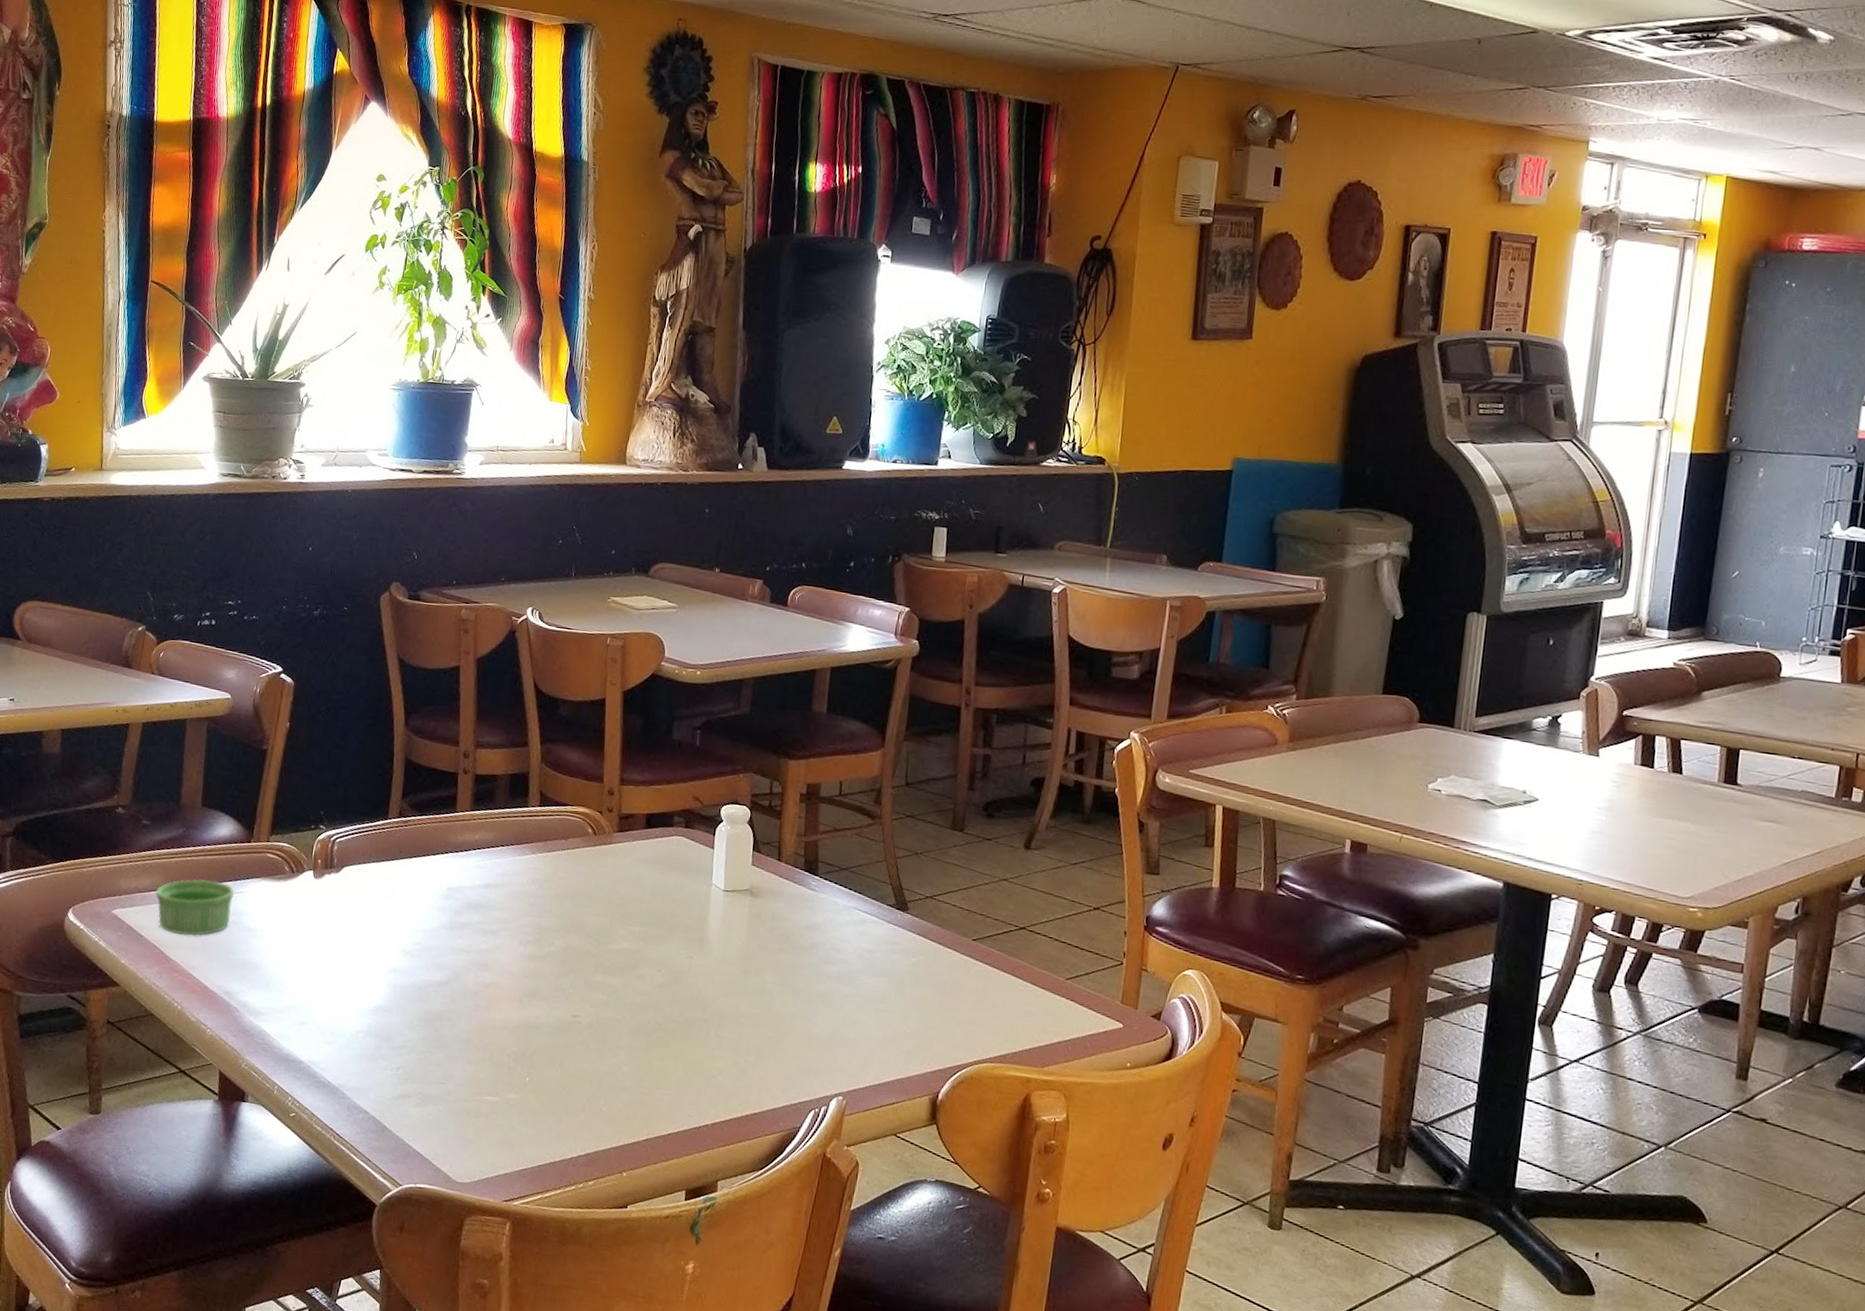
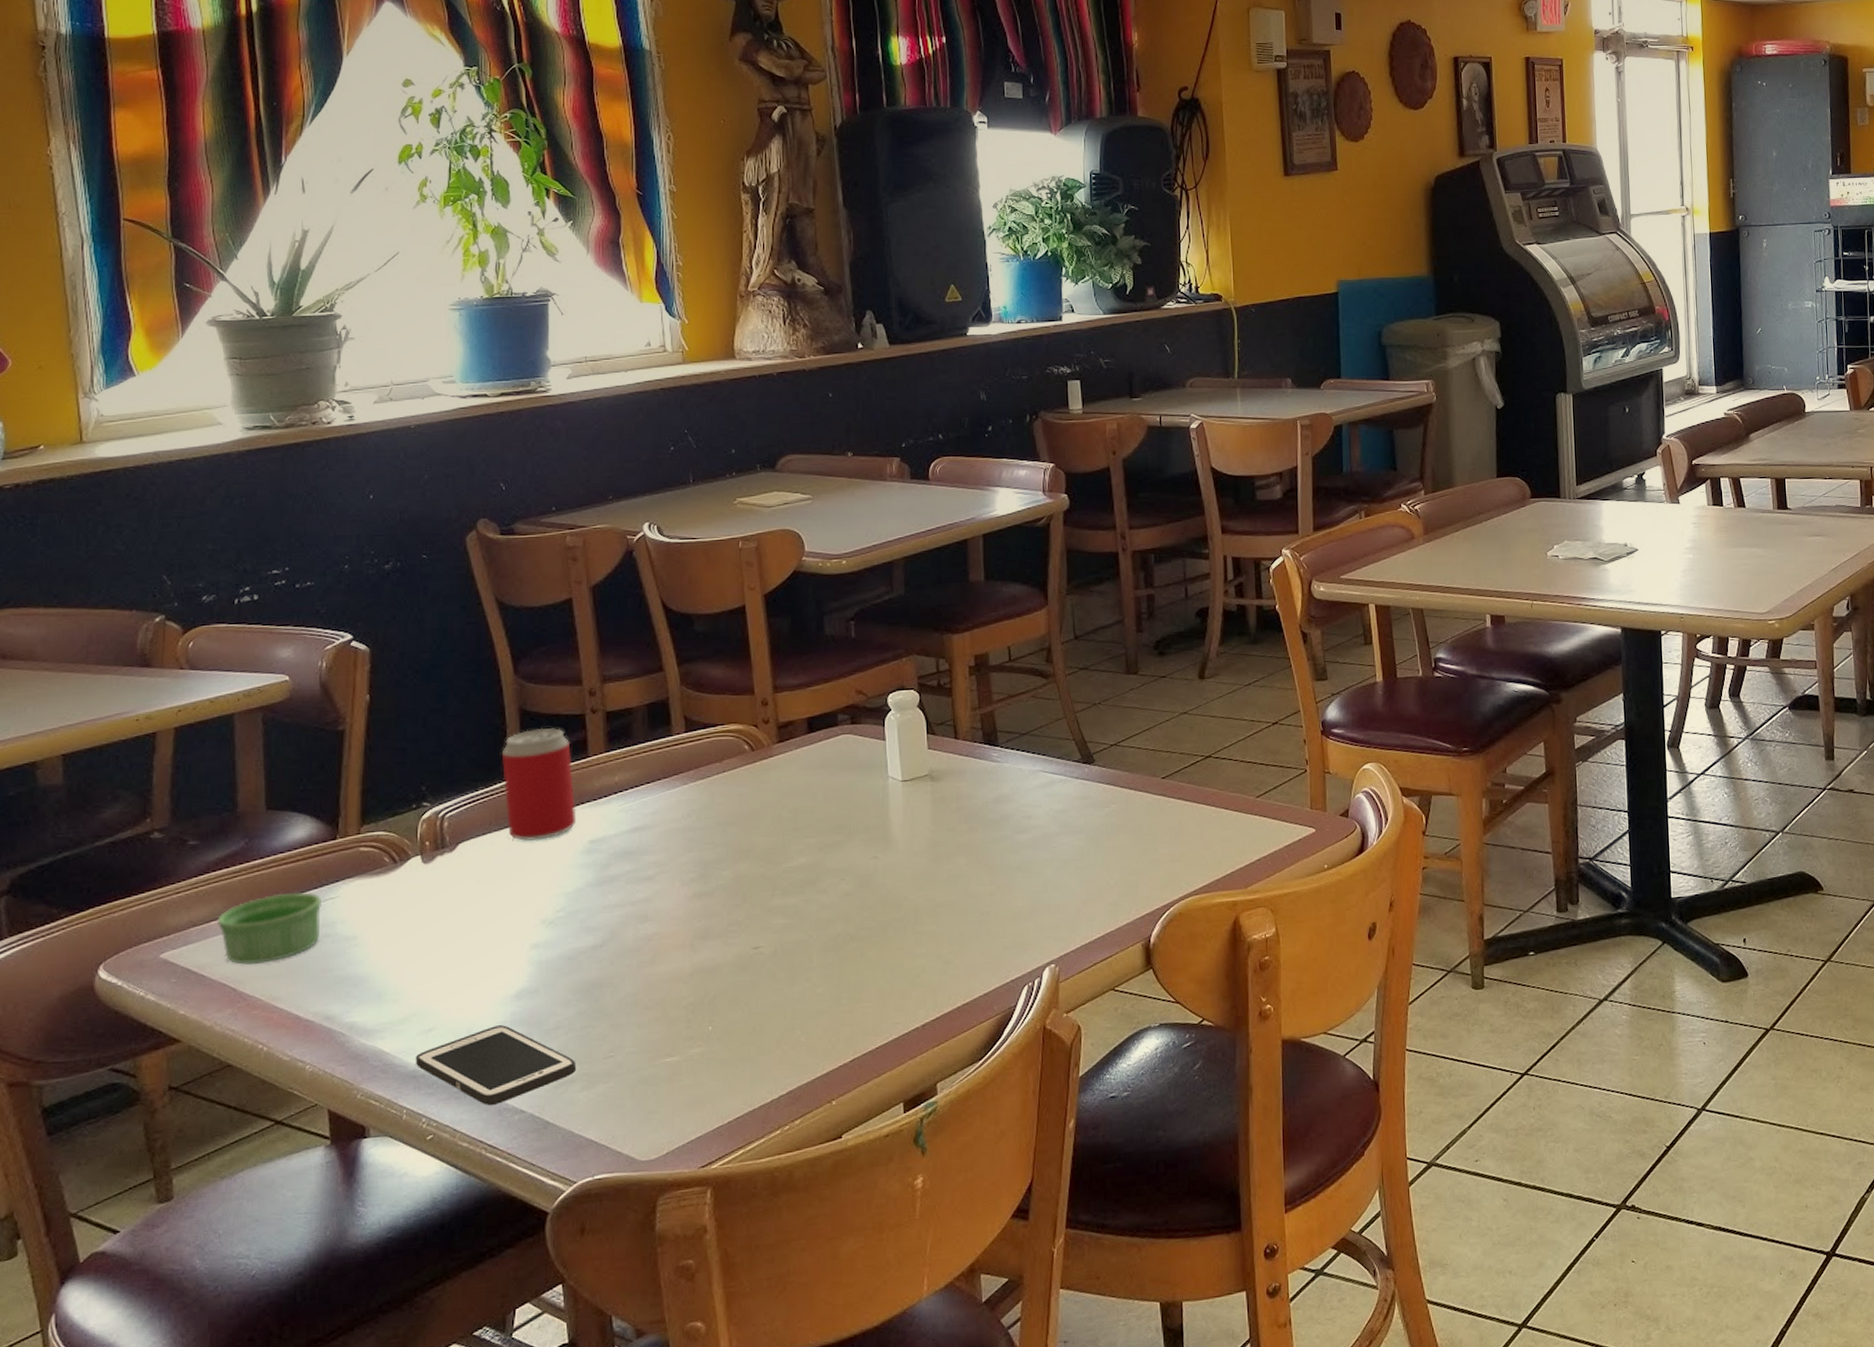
cell phone: none [289,1032,414,1101] -> present [415,1025,577,1106]
beverage can: none [383,778,443,879] -> present [502,728,577,841]

